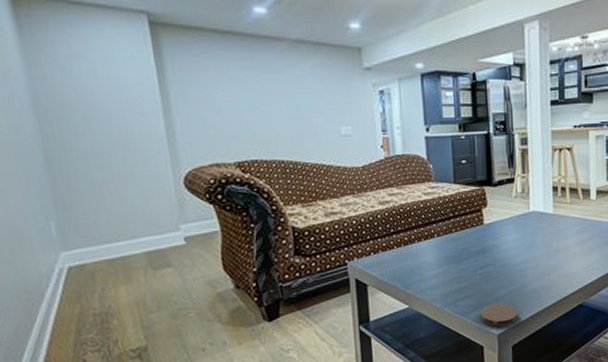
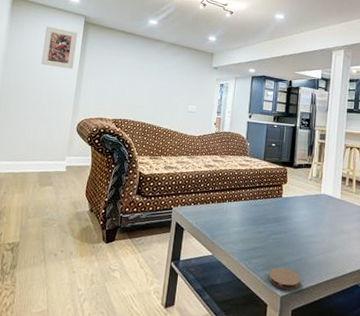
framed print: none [86,35,153,100] -> present [41,26,78,69]

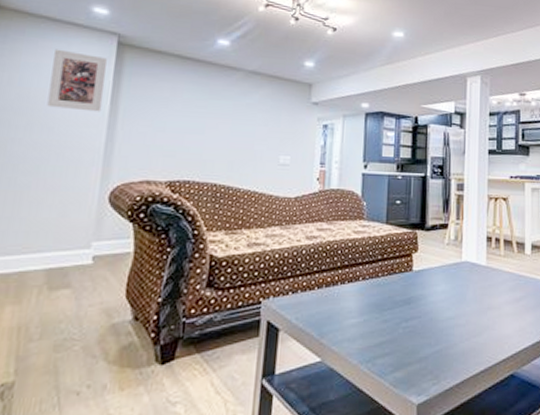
coaster: present [268,267,301,291] -> none [400,364,442,395]

